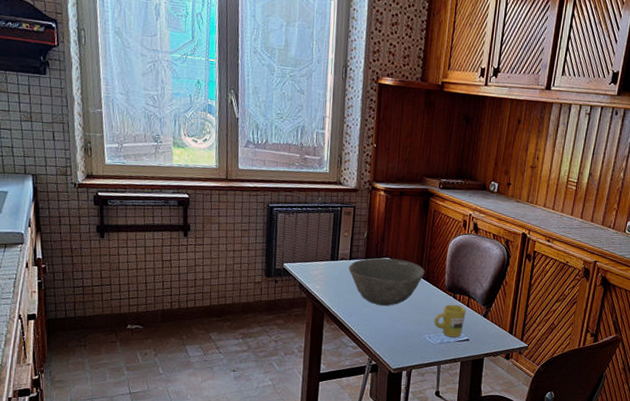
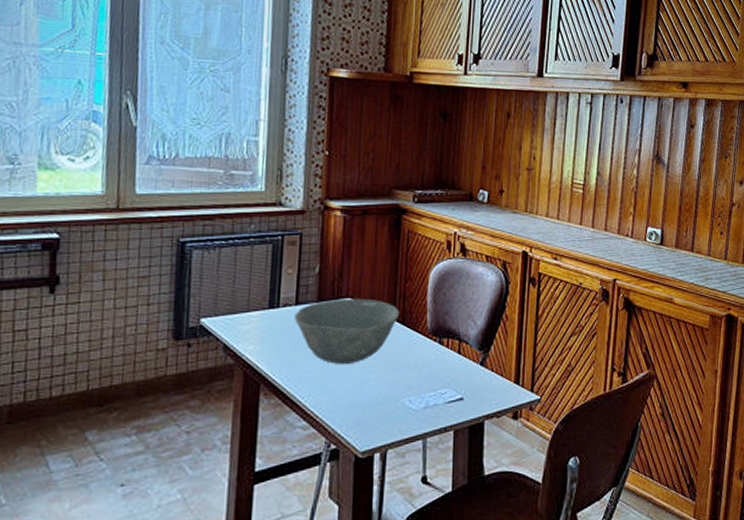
mug: present [434,304,466,338] -> none [415,352,457,398]

